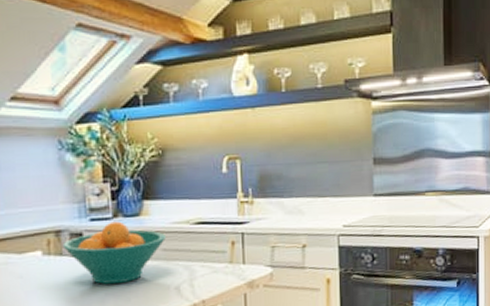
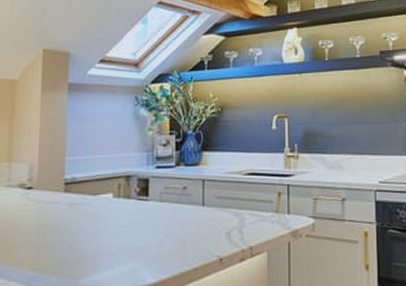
fruit bowl: present [62,221,166,285] -> none [130,169,220,228]

